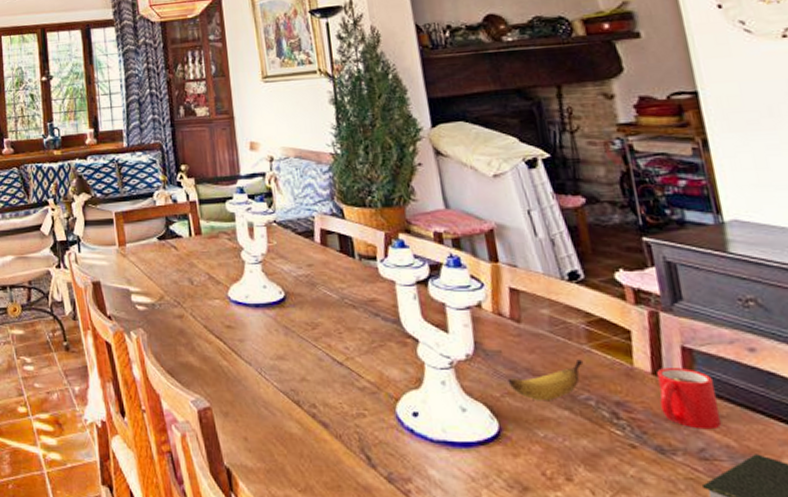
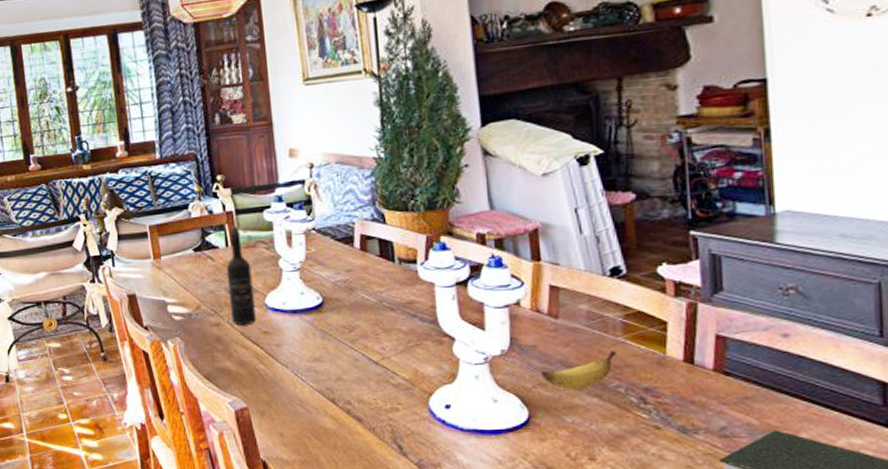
wine bottle: none [189,216,219,318] -> present [226,226,256,326]
mug: present [657,368,722,430] -> none [688,355,746,410]

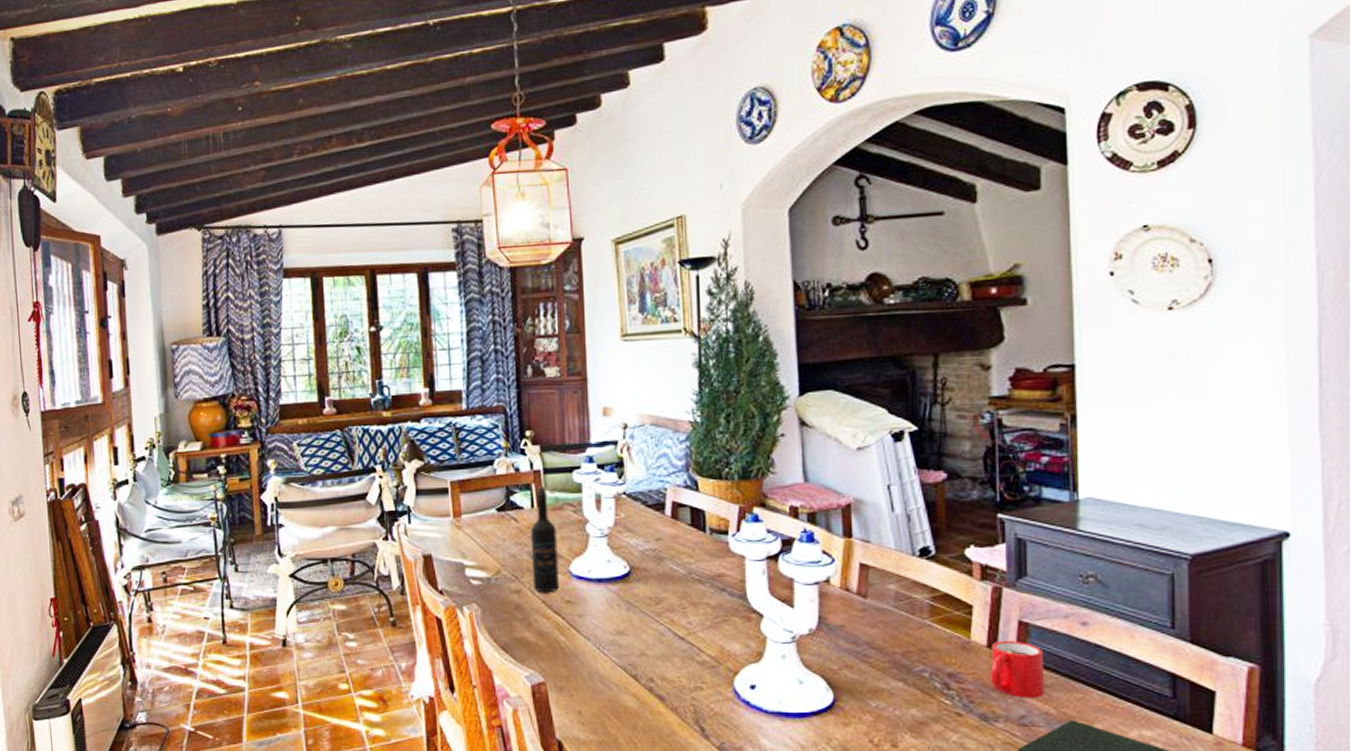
banana: present [540,350,617,389] -> none [847,633,923,672]
mug: none [688,355,746,410] -> present [991,641,1045,699]

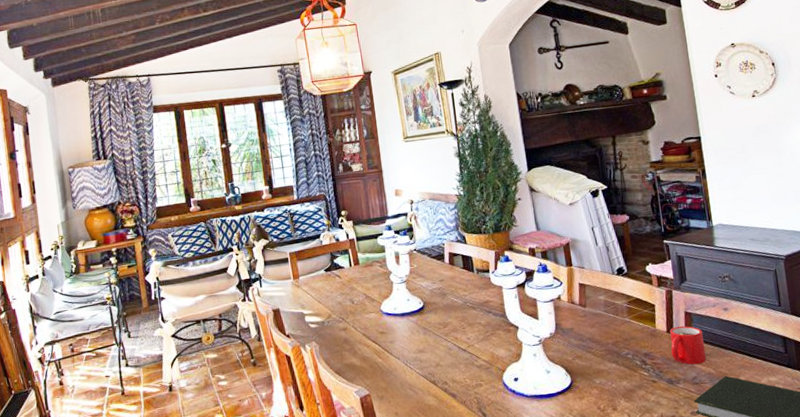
wine bottle: present [530,487,559,593] -> none [350,250,375,329]

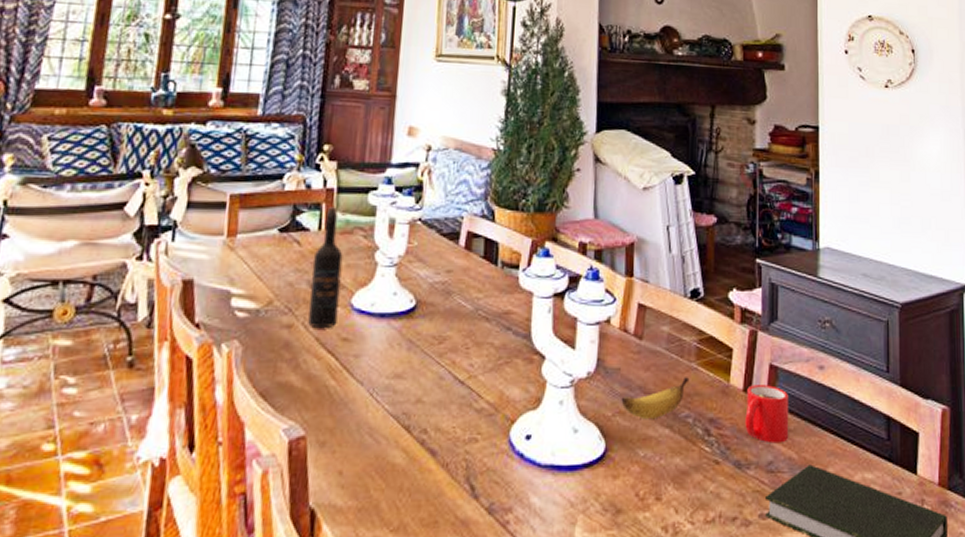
wine bottle: none [350,250,375,329] -> present [308,207,343,329]
banana: none [577,328,626,359] -> present [621,377,690,418]

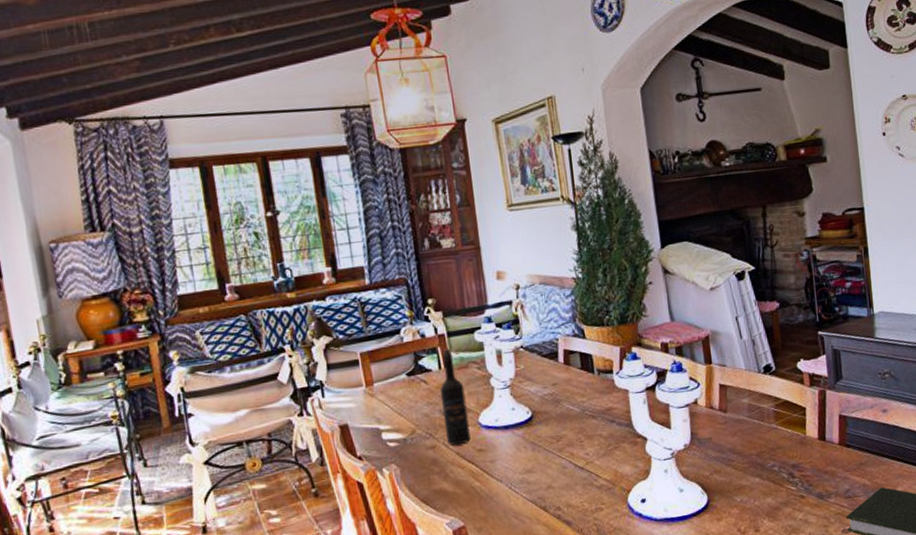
banana: present [621,377,690,418] -> none [715,436,772,473]
mug: present [745,385,789,444] -> none [822,431,862,476]

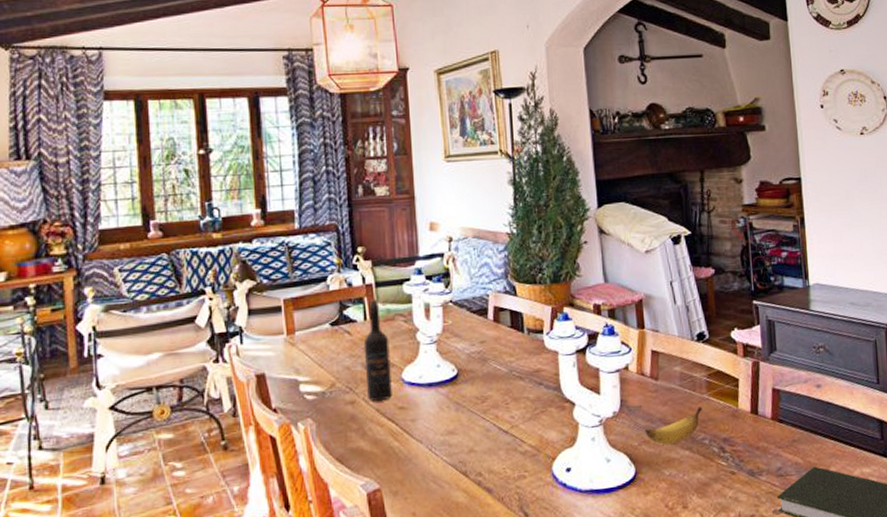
banana: none [715,436,772,473] -> present [645,406,703,445]

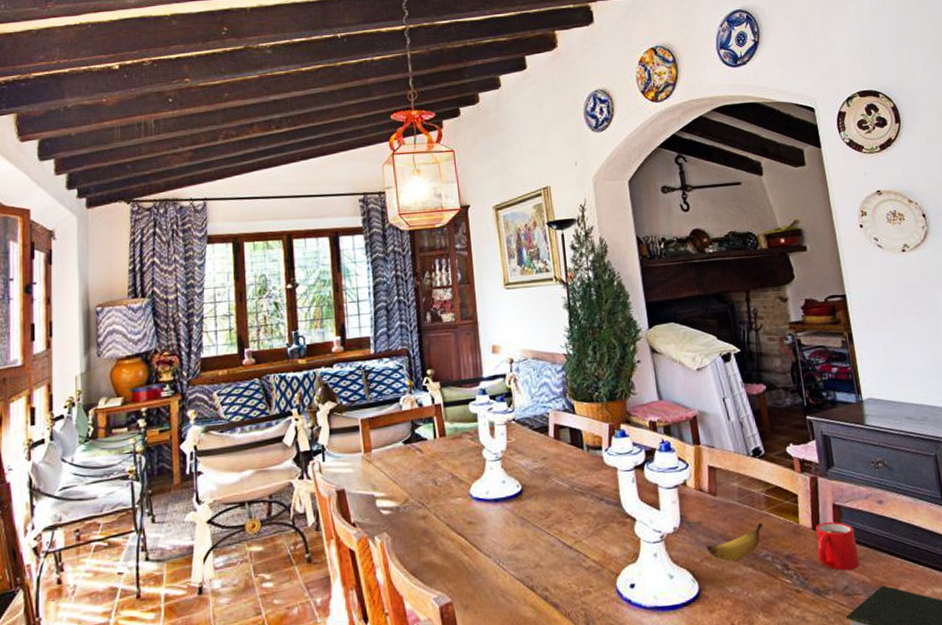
wine bottle: present [363,299,392,402] -> none [433,419,461,517]
mug: none [754,405,794,453] -> present [816,522,860,571]

